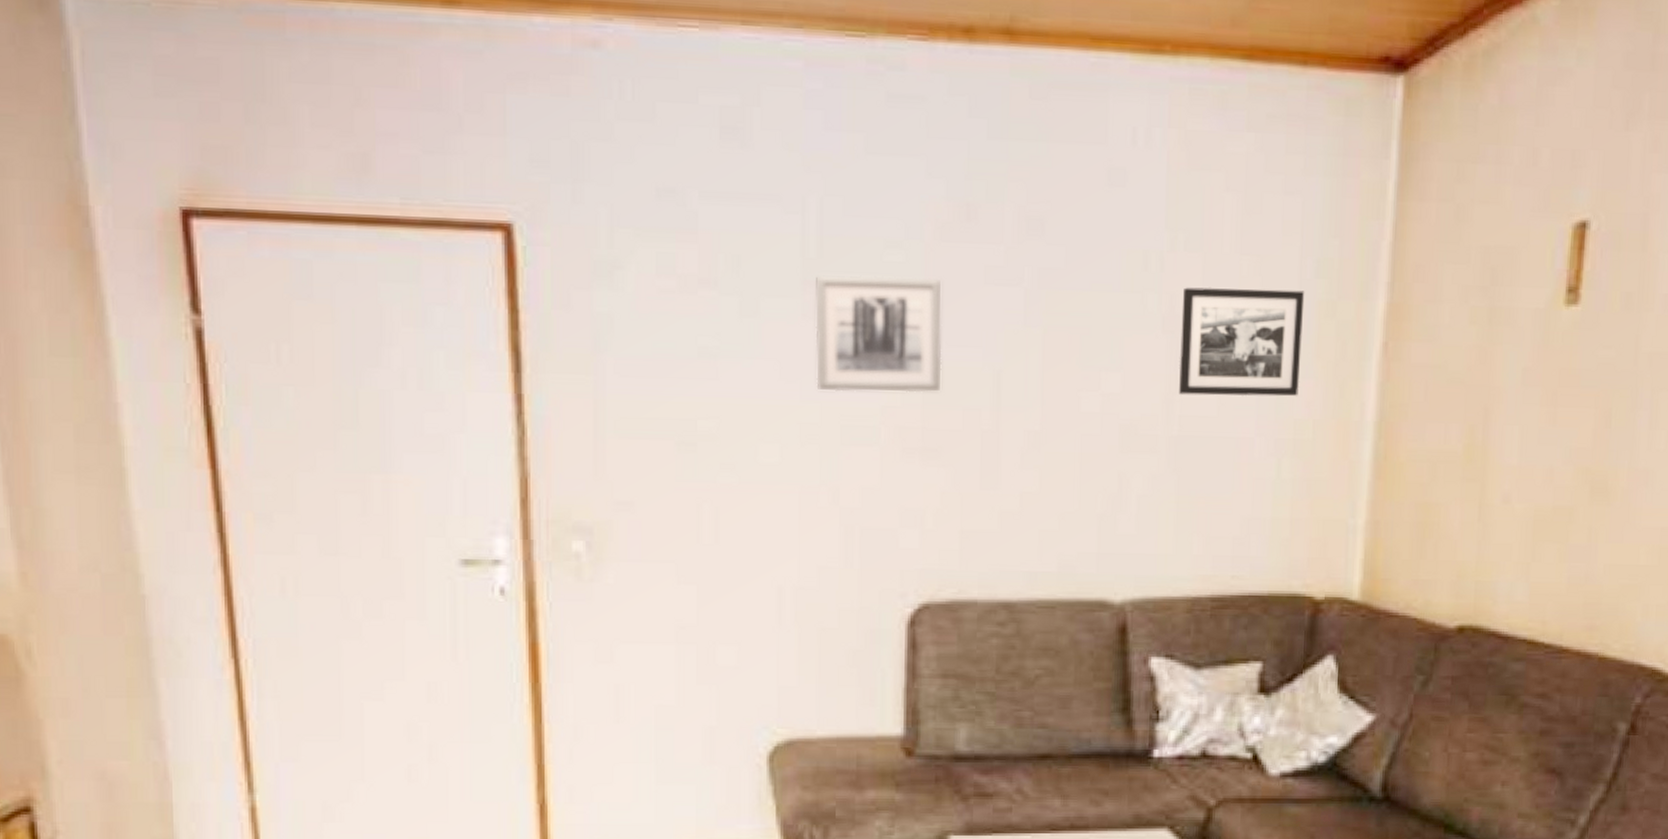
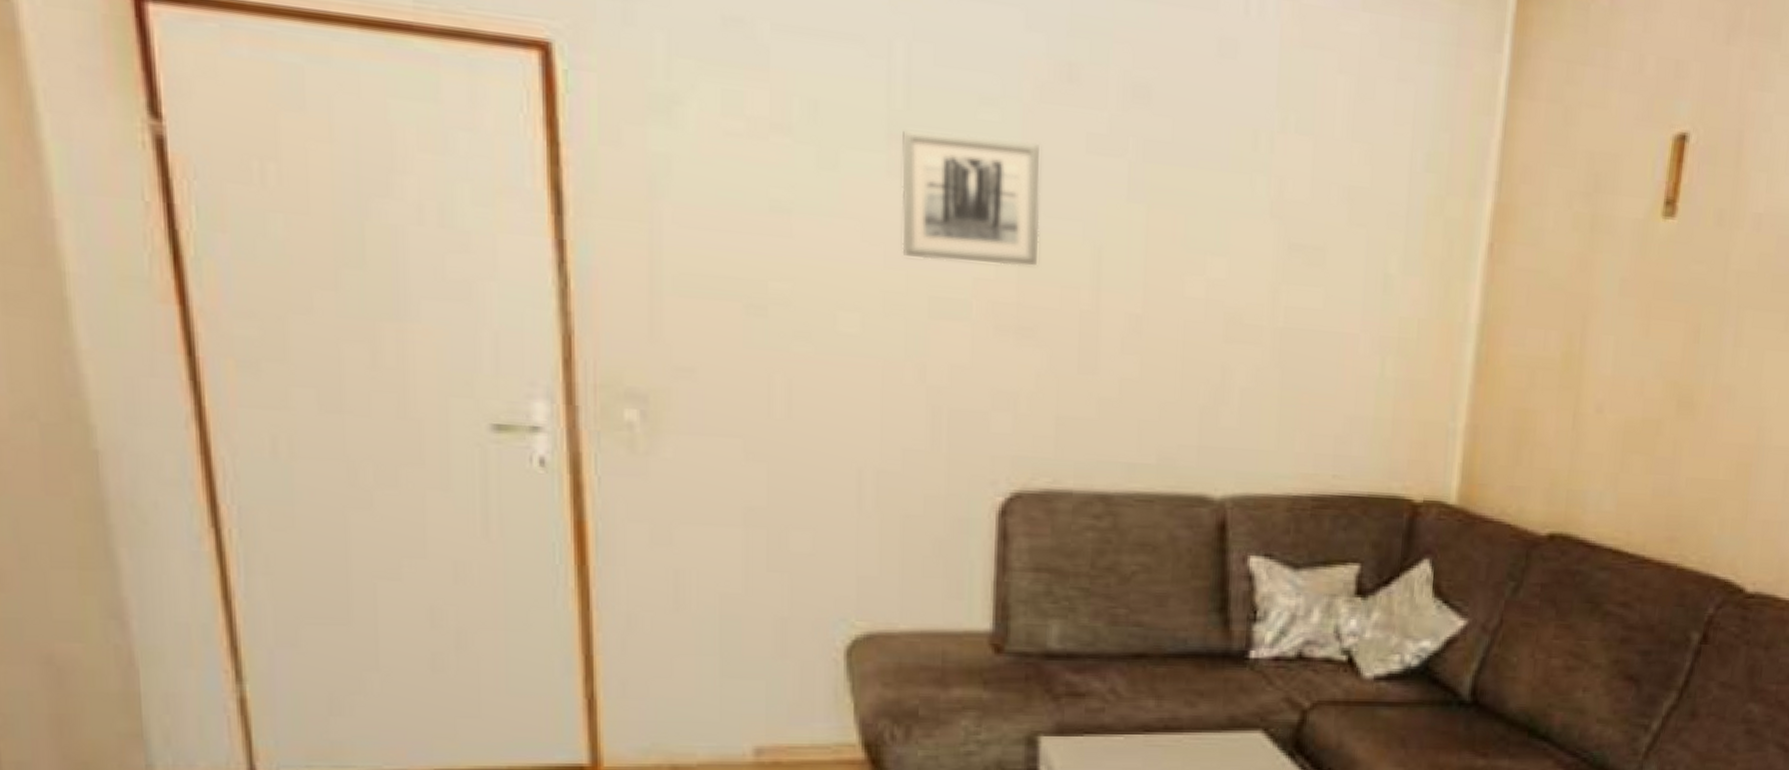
picture frame: present [1179,287,1305,397] -> none [1285,171,1415,293]

